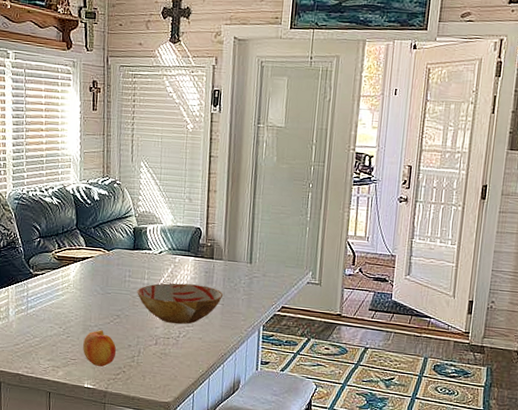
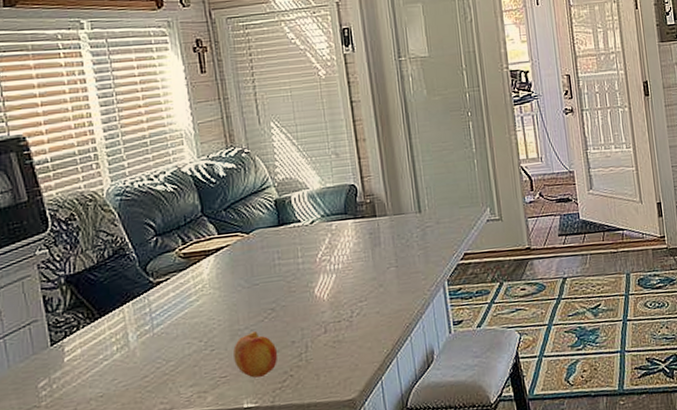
bowl: present [137,283,224,325] -> none [291,249,396,304]

